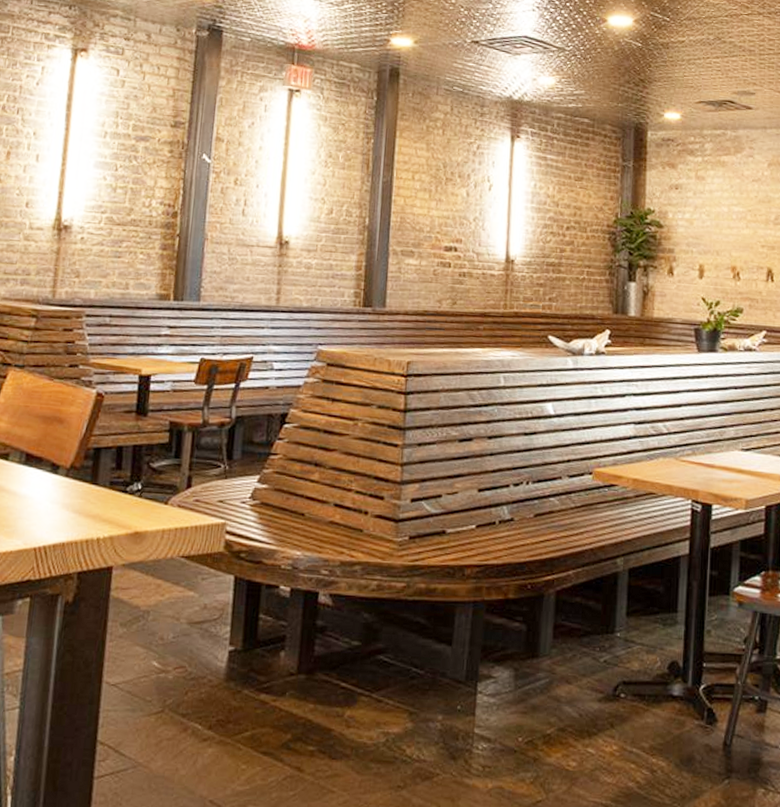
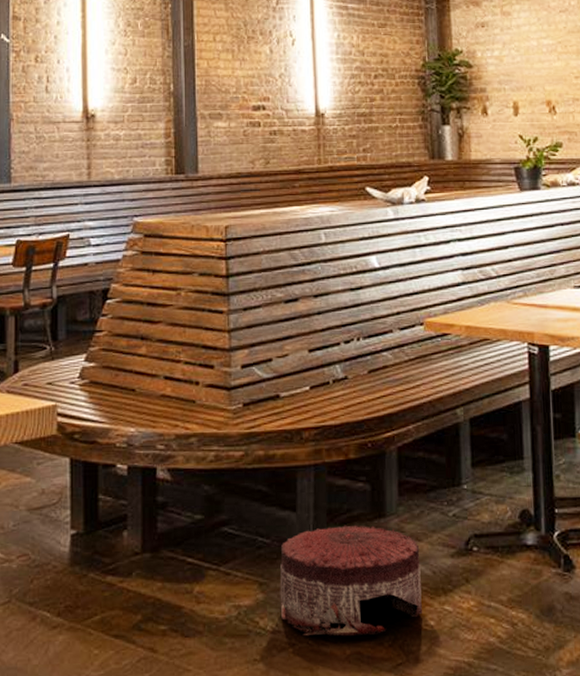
pouf: none [427,662,569,771] -> present [279,525,423,637]

